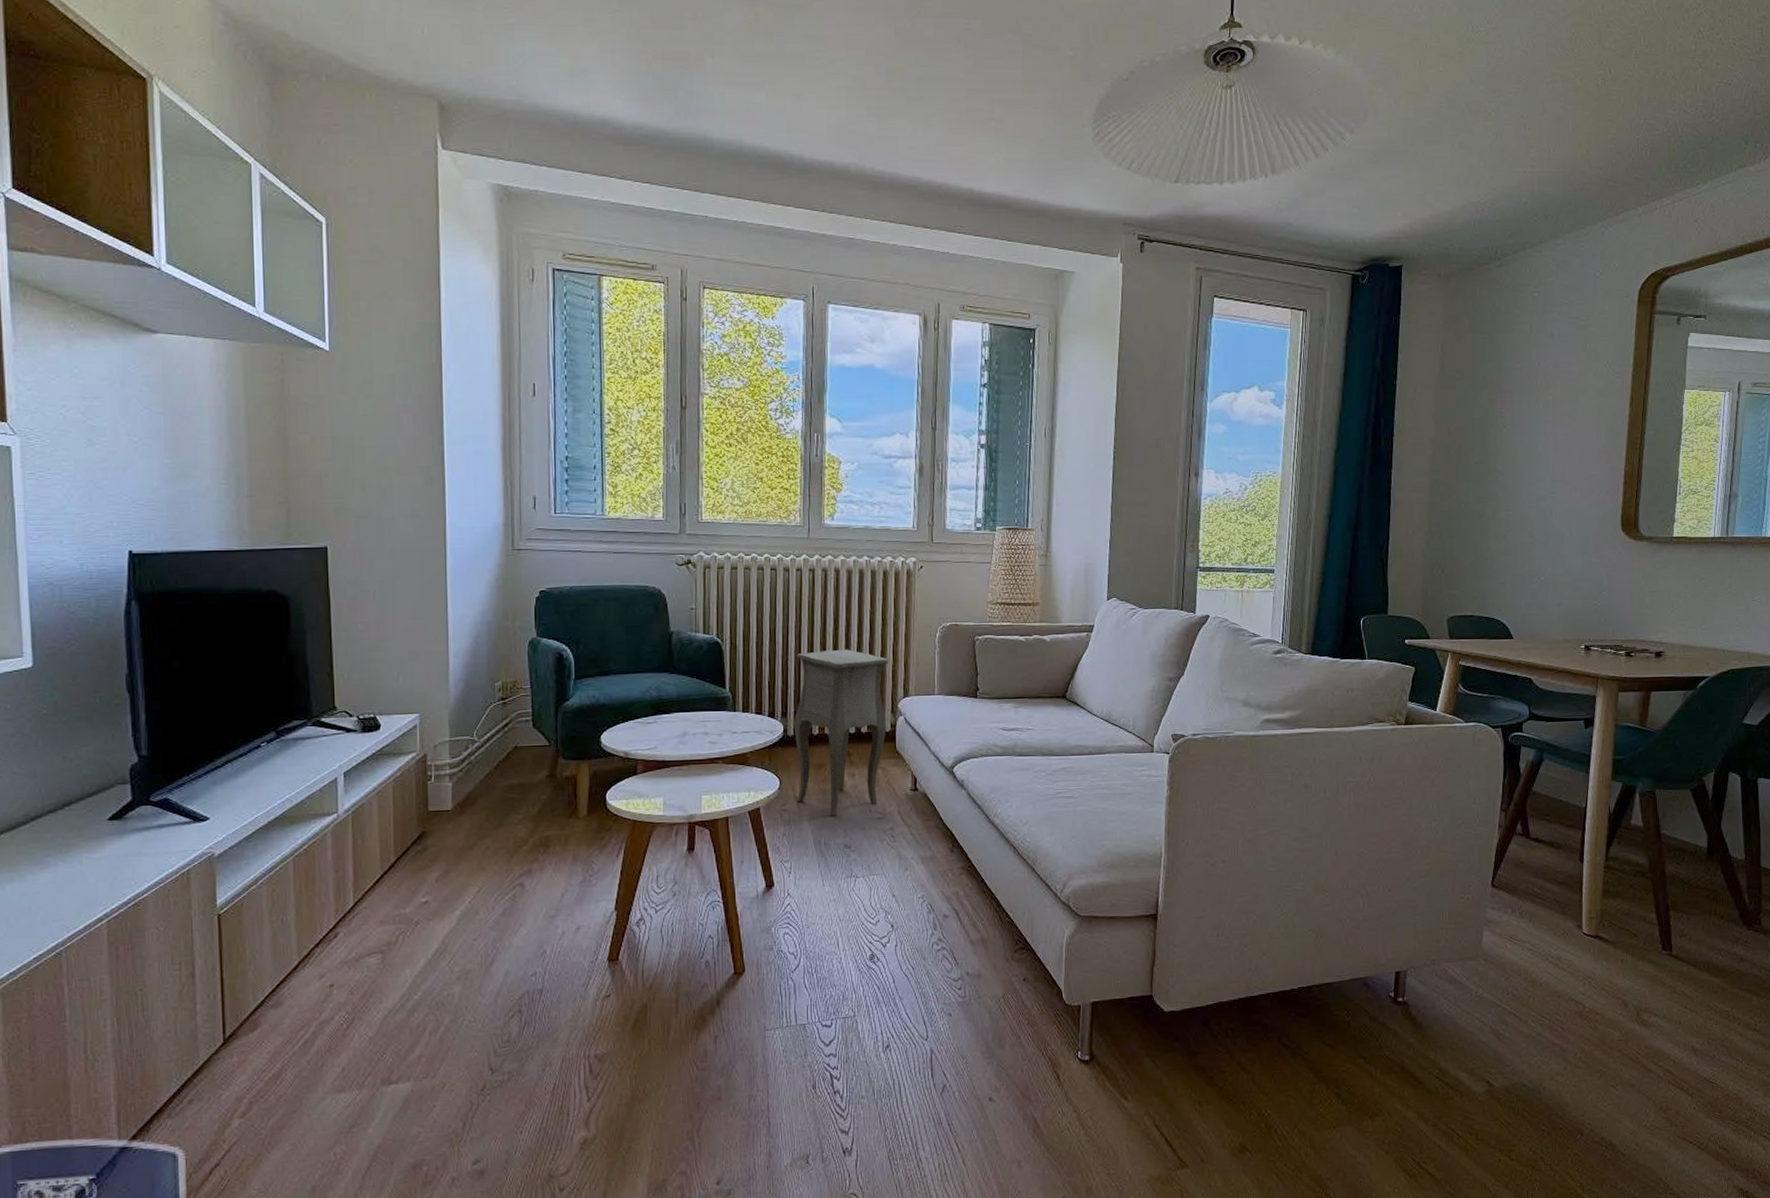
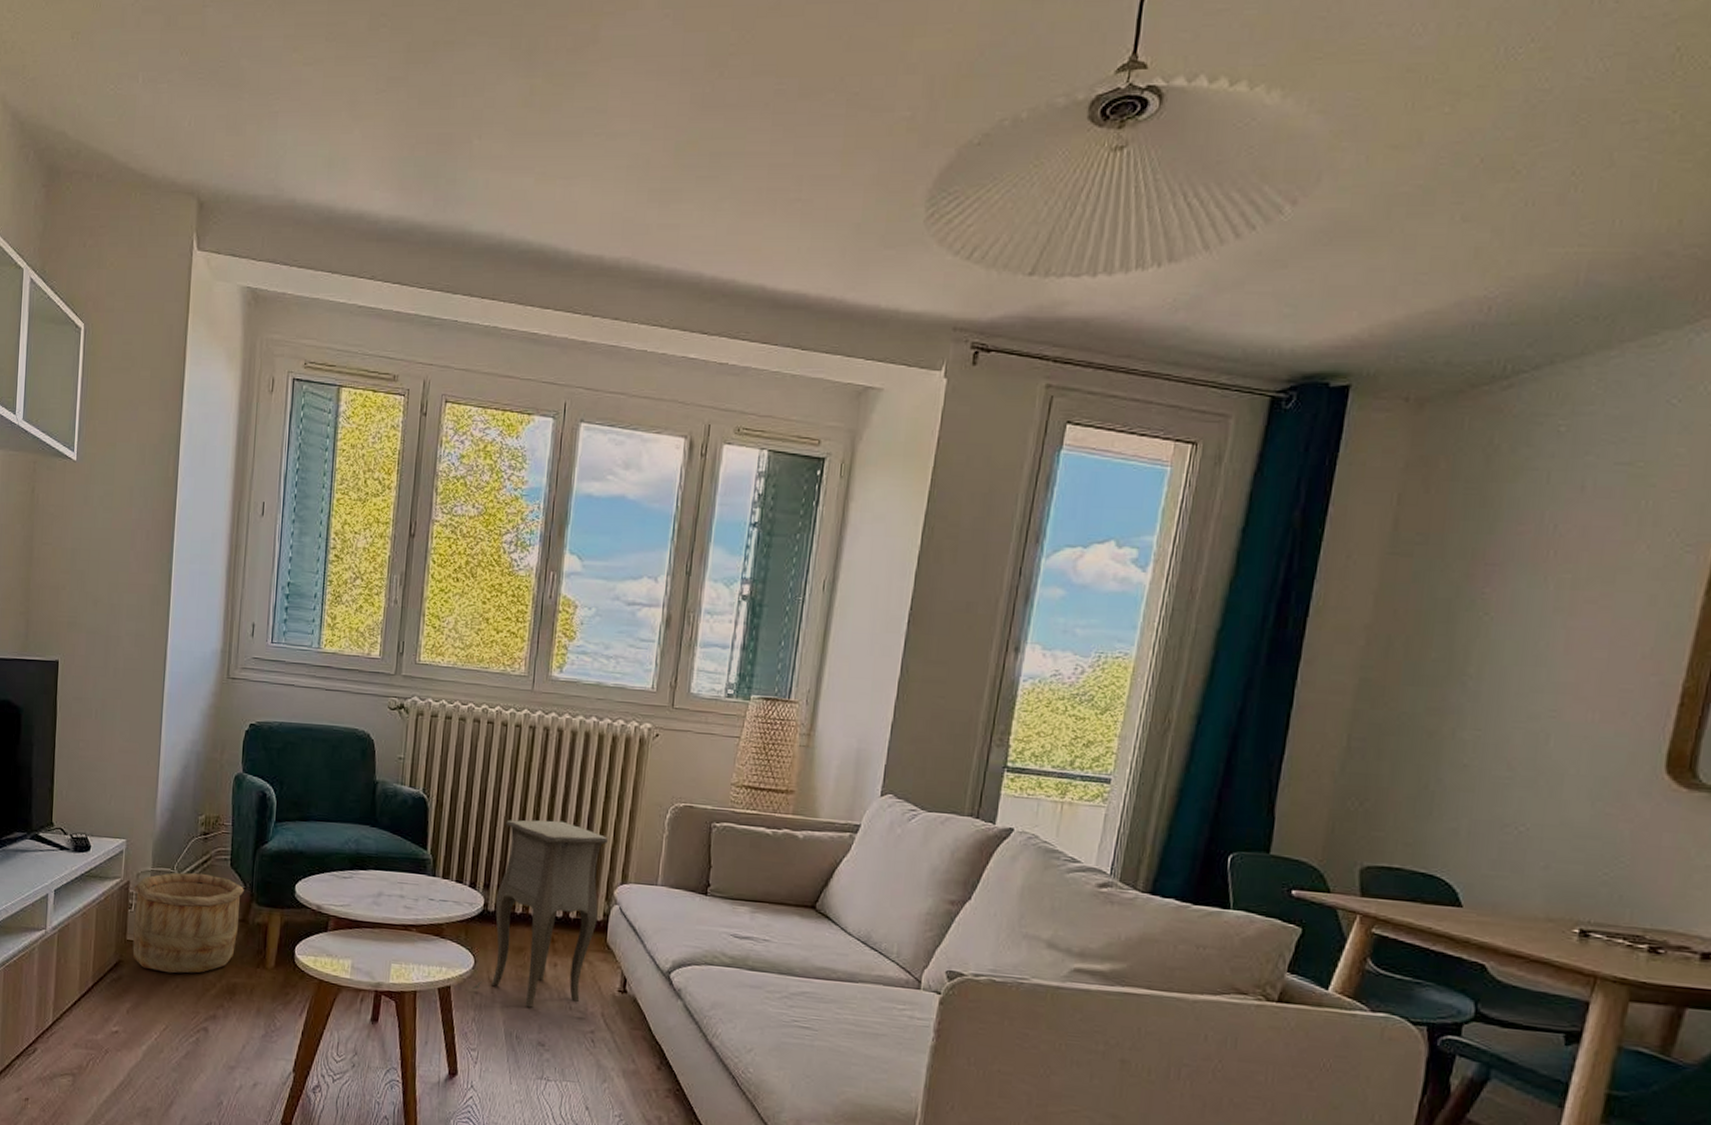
wooden bucket: none [432,736,549,837] -> present [132,872,244,974]

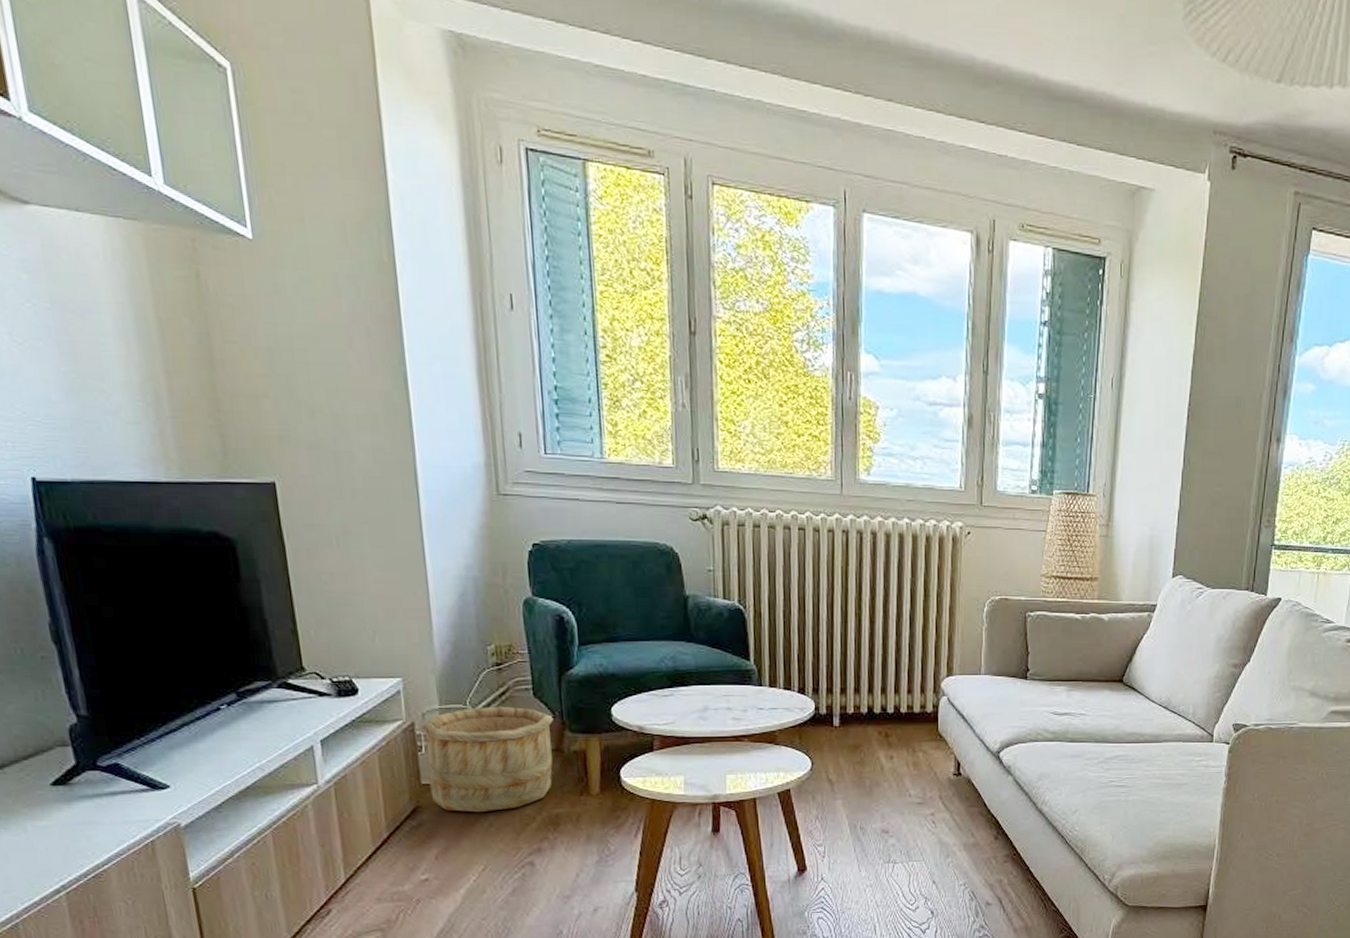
side table: present [472,819,609,1008] -> none [812,621,932,800]

